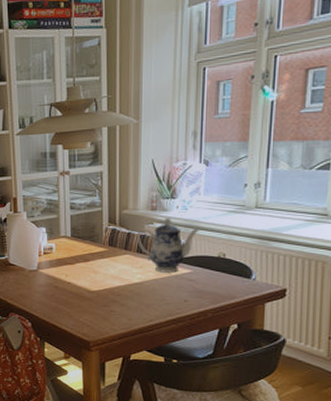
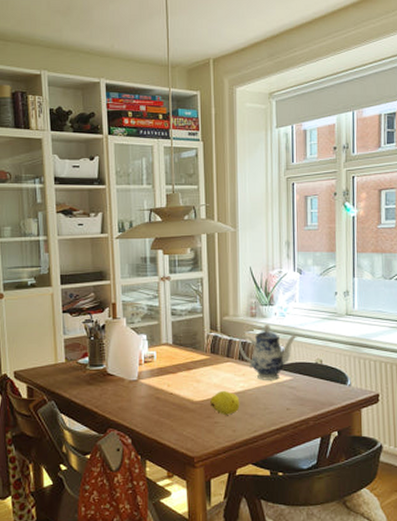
fruit: none [106,282,137,304] -> present [209,391,240,415]

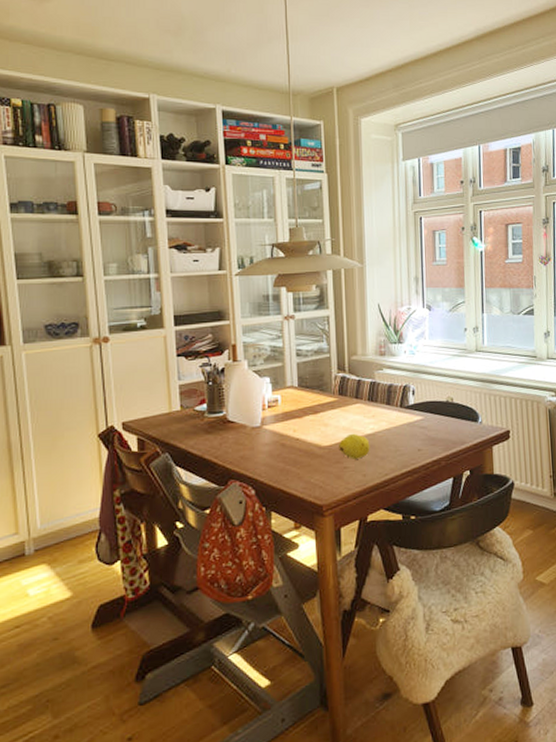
teapot: present [237,323,297,380] -> none [366,362,428,421]

